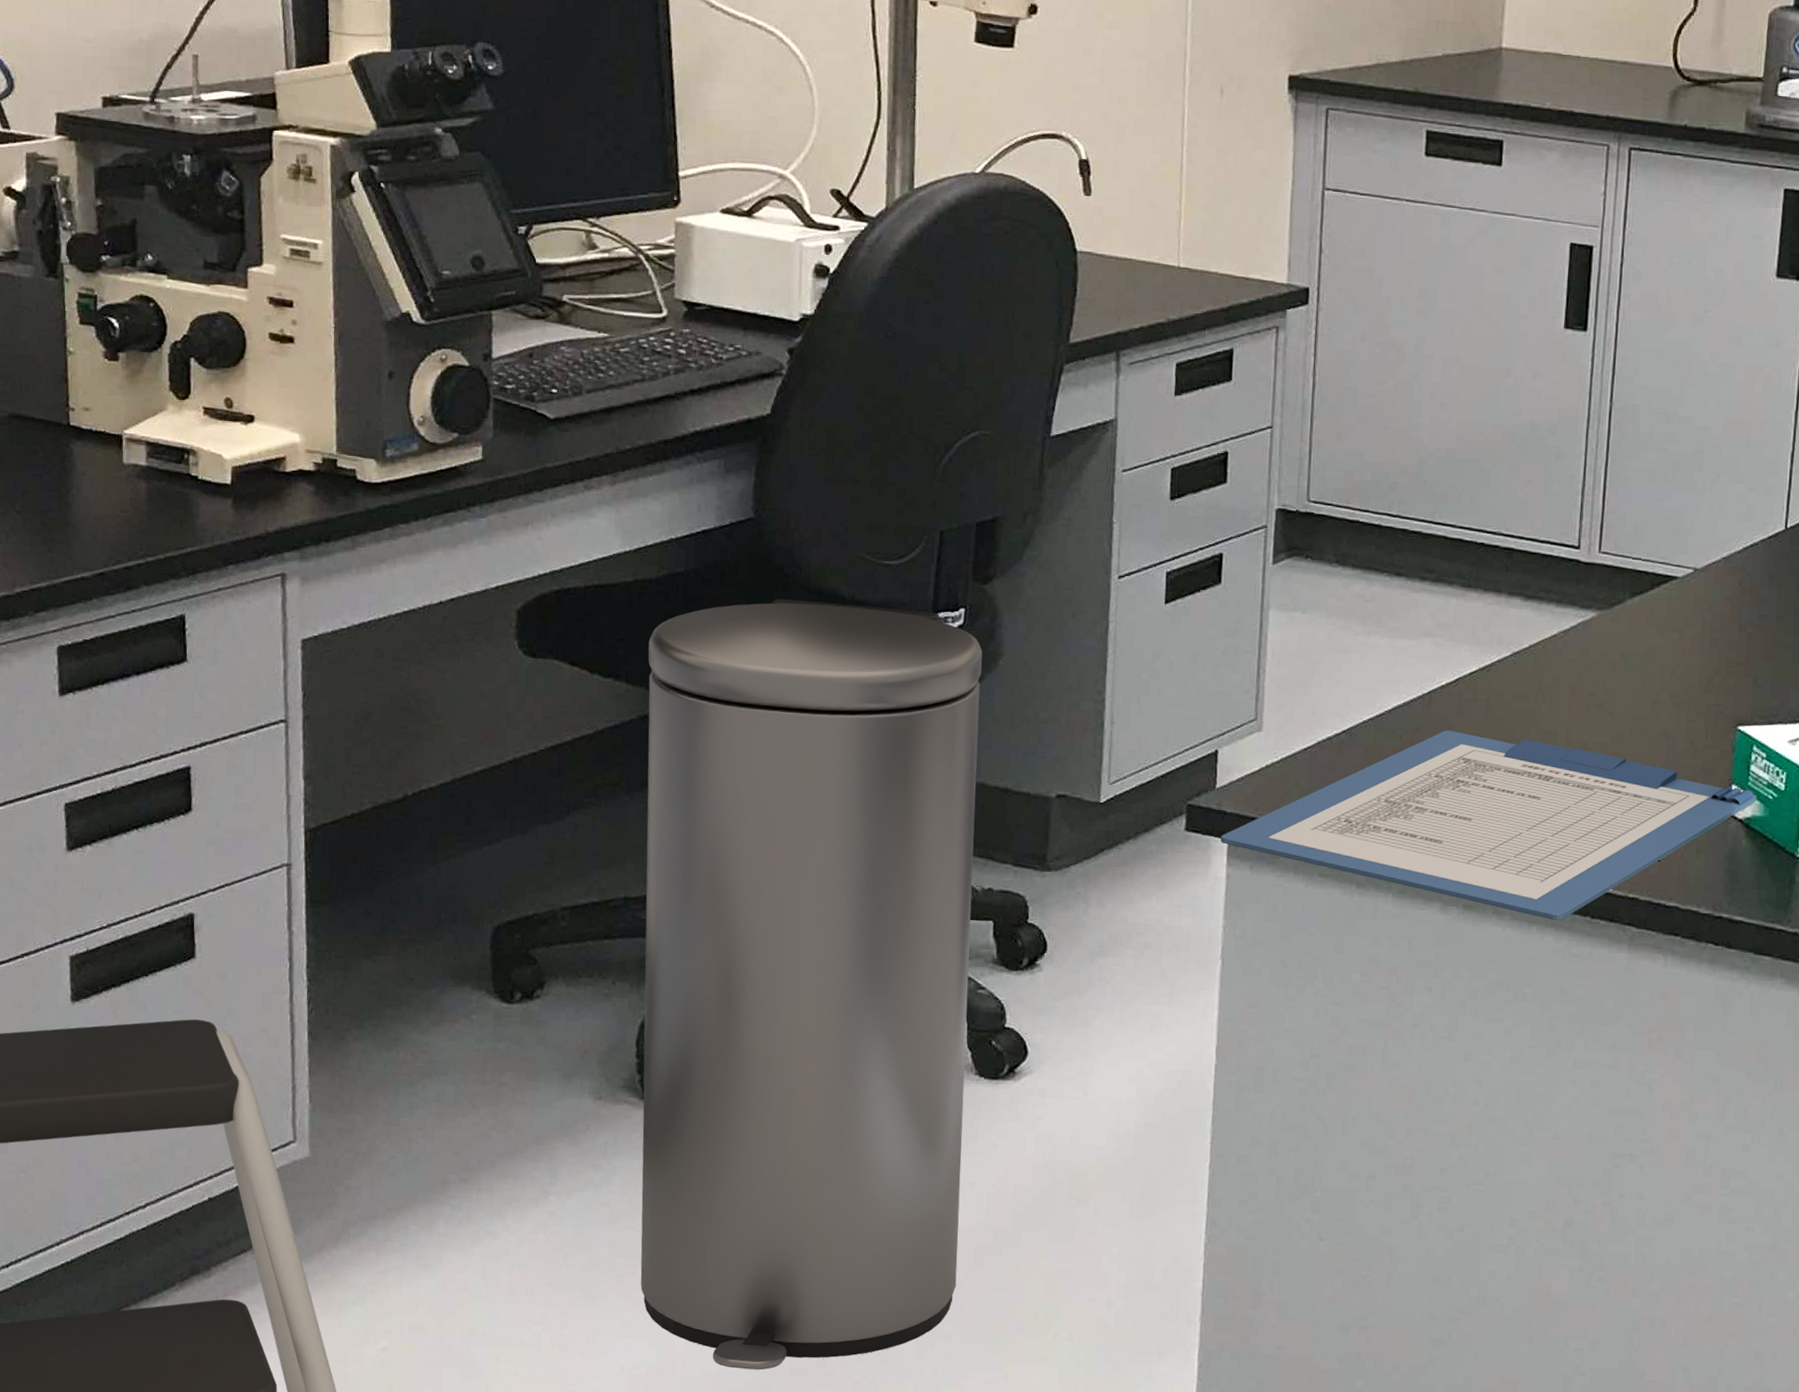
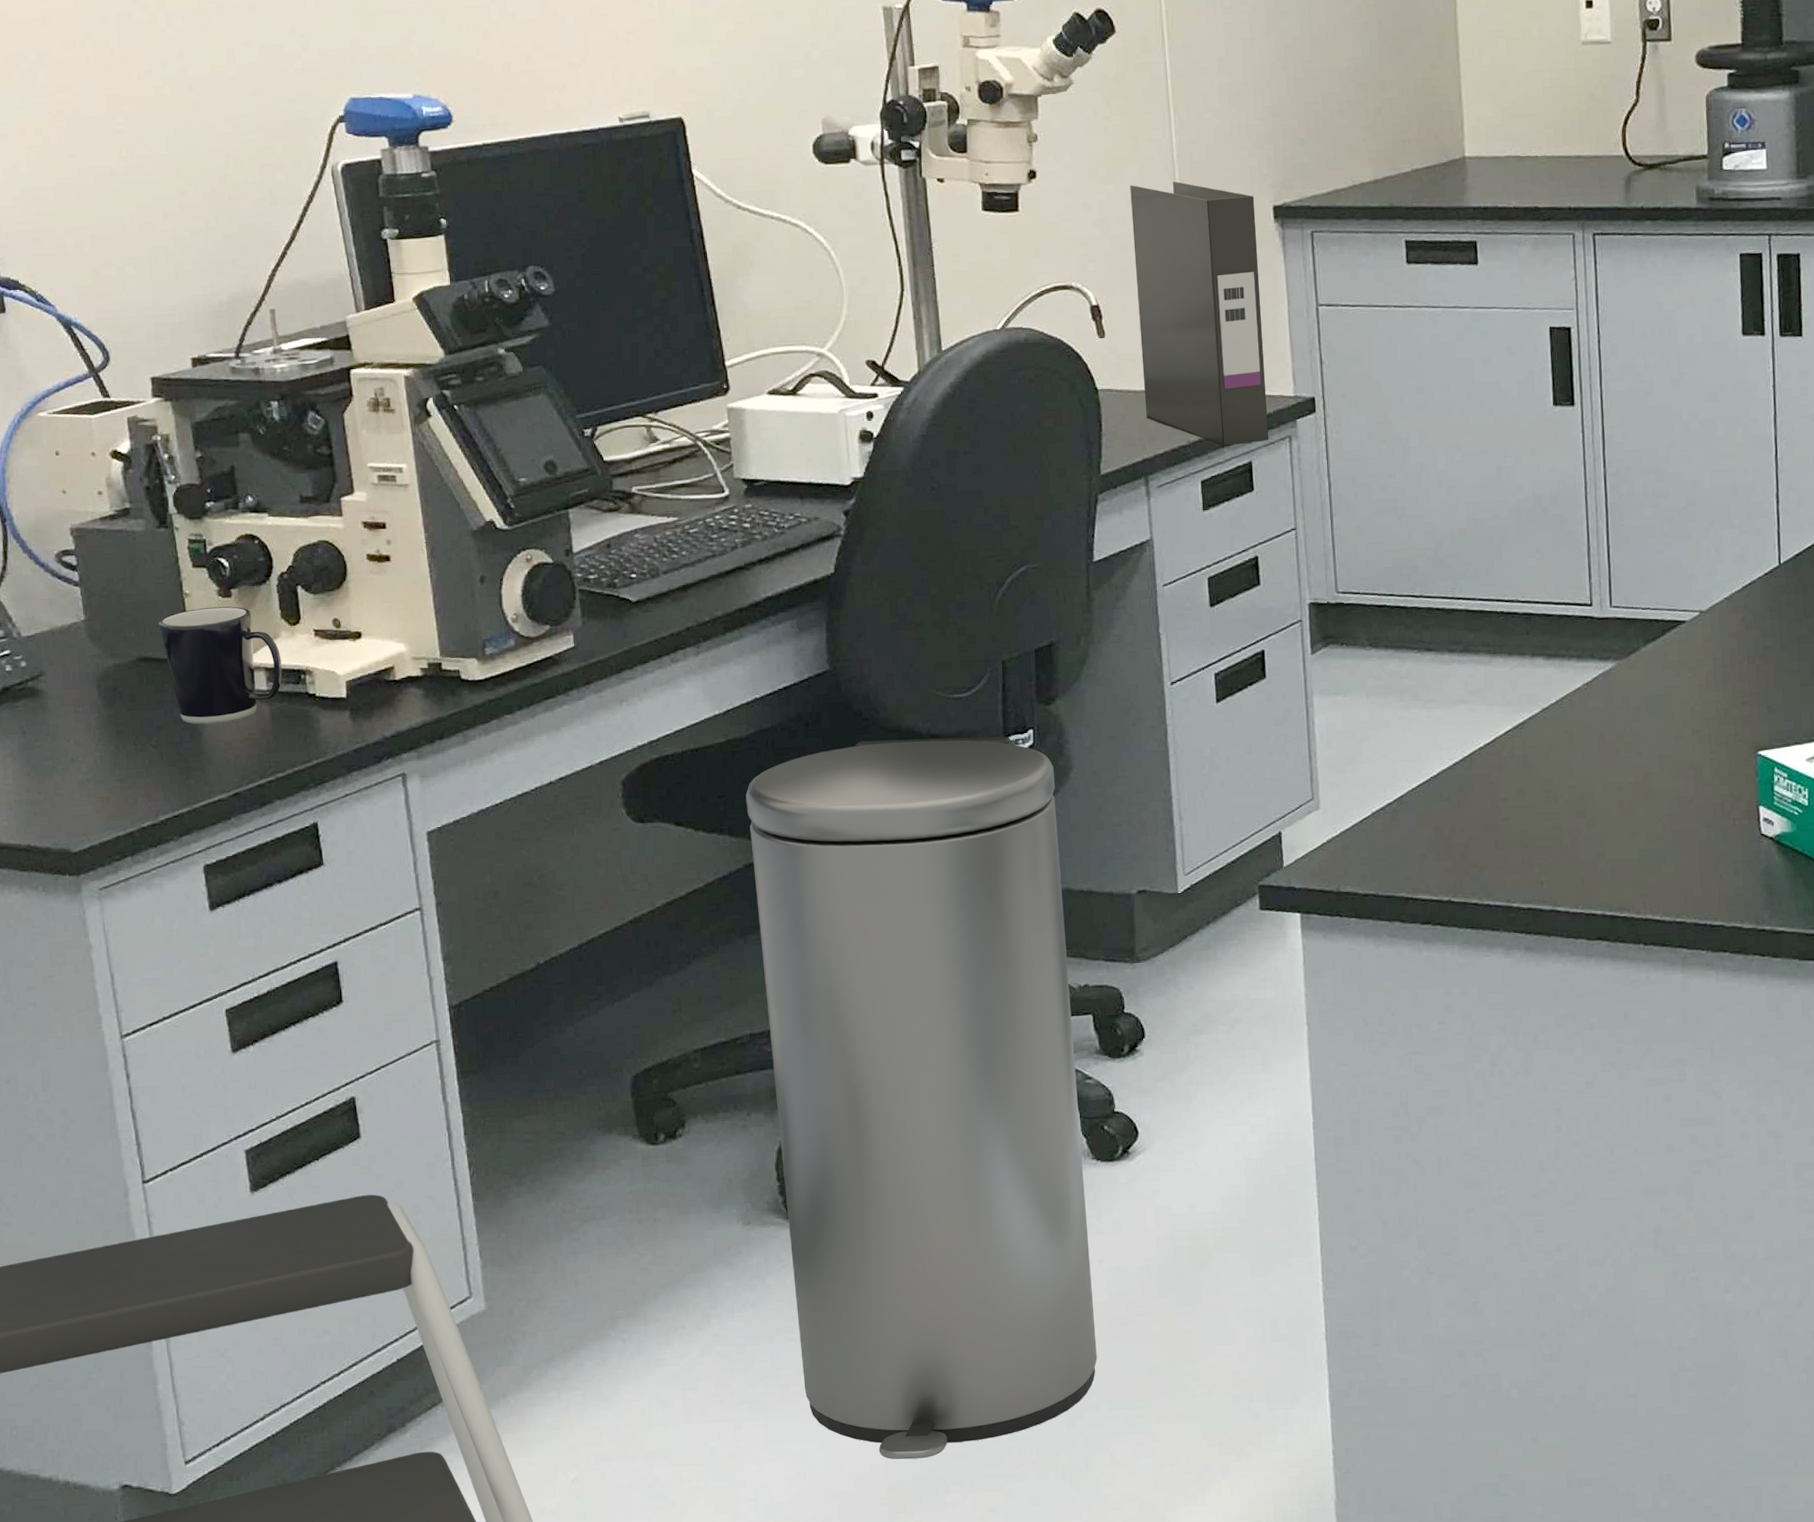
mug: none [36,369,165,496] -> present [158,606,283,725]
binder: none [1126,34,1270,329] -> present [1130,181,1269,446]
clipboard: present [1220,730,1757,921] -> none [1293,787,1784,952]

